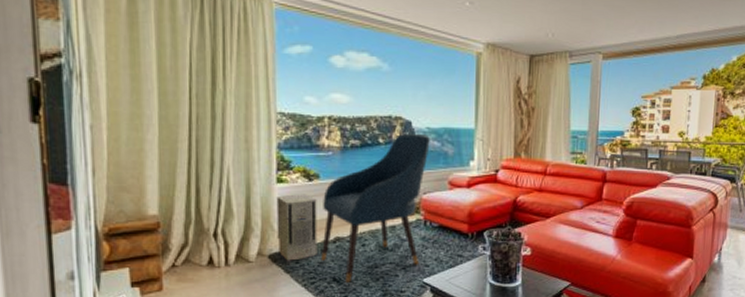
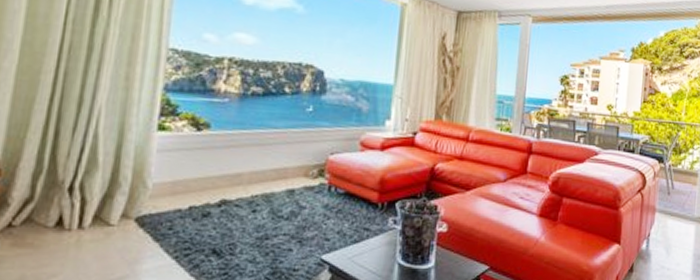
air purifier: present [276,194,317,261] -> none [149,144,204,226]
chair: present [320,134,430,283] -> none [200,84,343,256]

